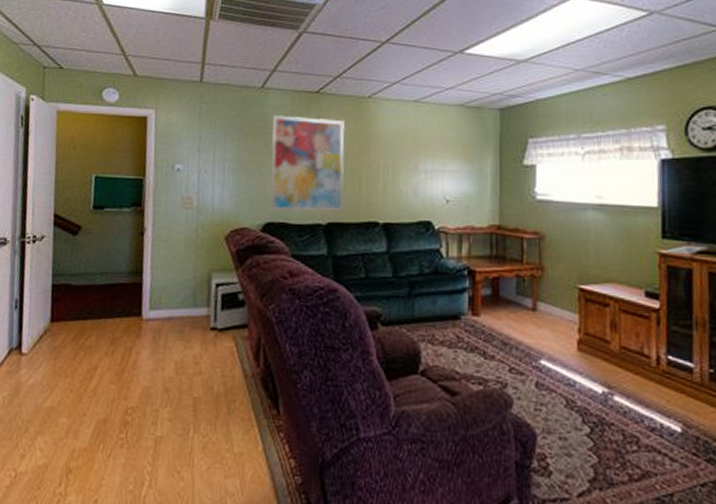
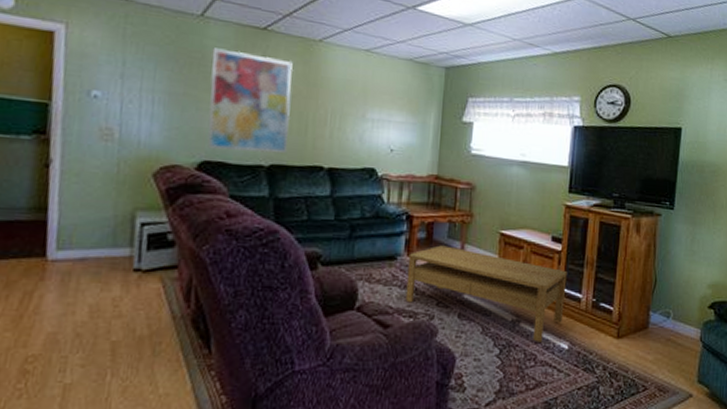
coffee table: none [473,303,671,422] -> present [405,245,567,342]

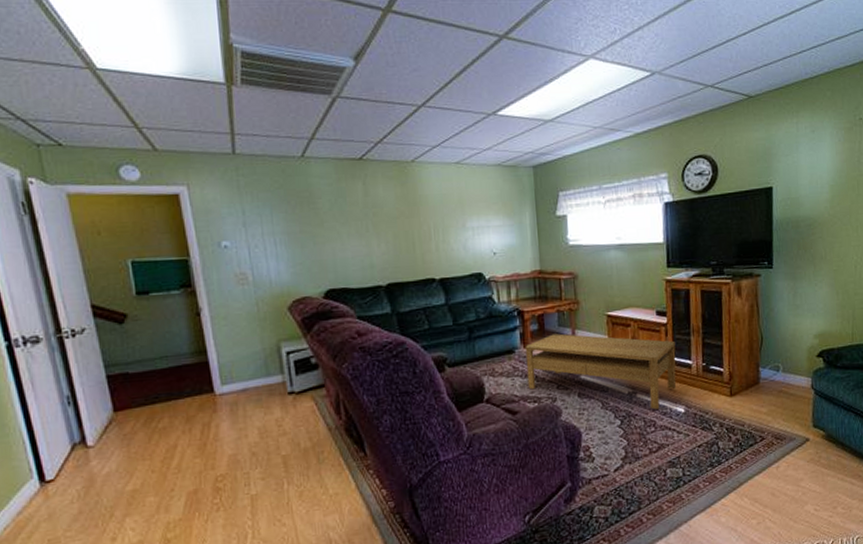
wall art: present [207,47,293,154] -> none [317,184,401,278]

